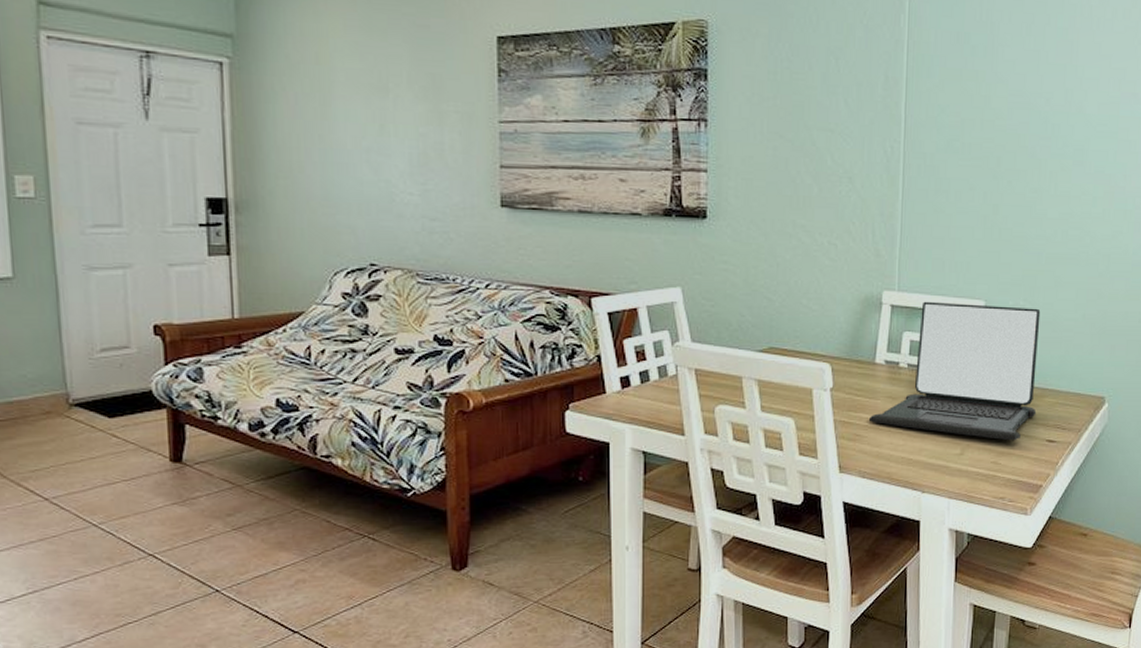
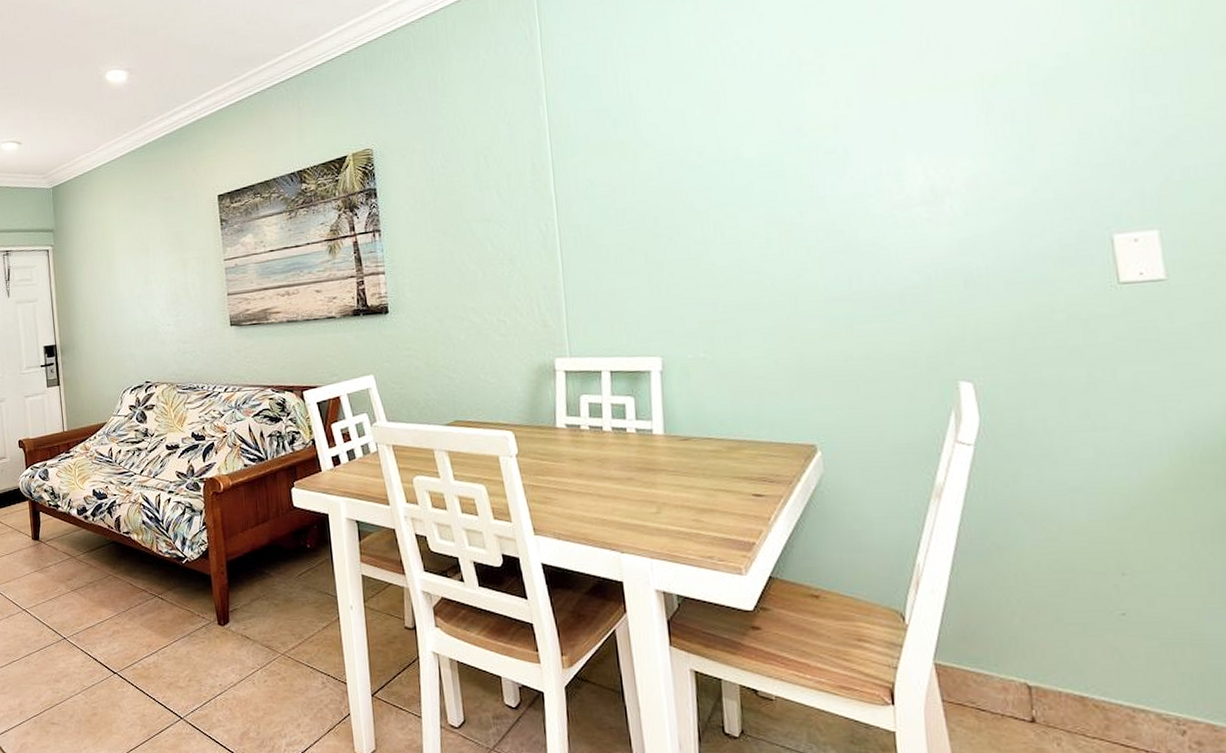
laptop: present [868,301,1041,441] -> none [556,358,737,497]

